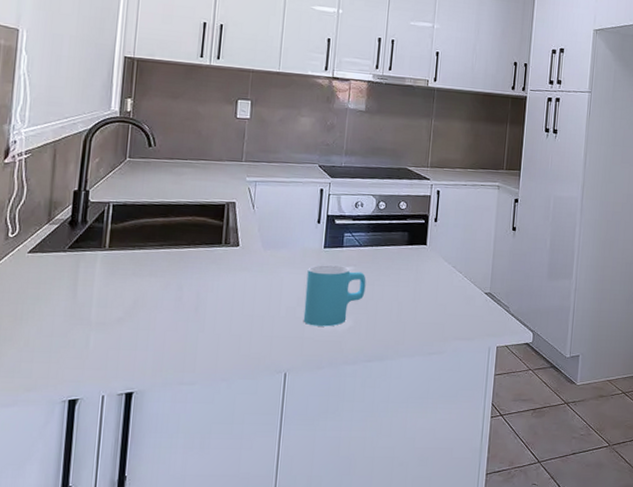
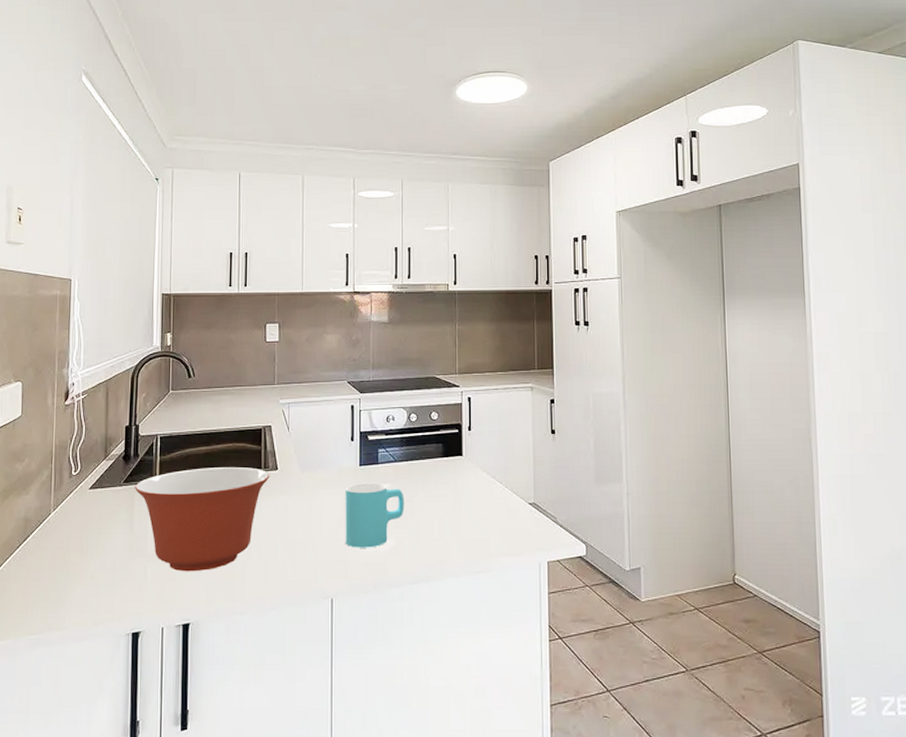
mixing bowl: none [81,239,230,342] -> present [135,467,270,572]

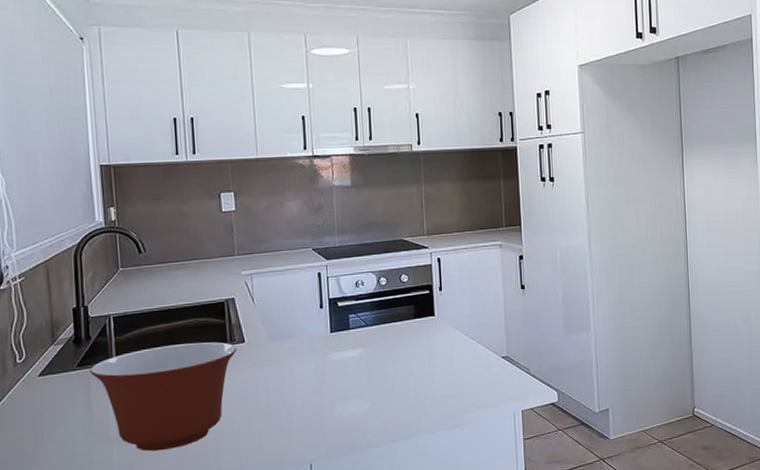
cup: present [345,483,404,548] -> none [317,348,379,413]

